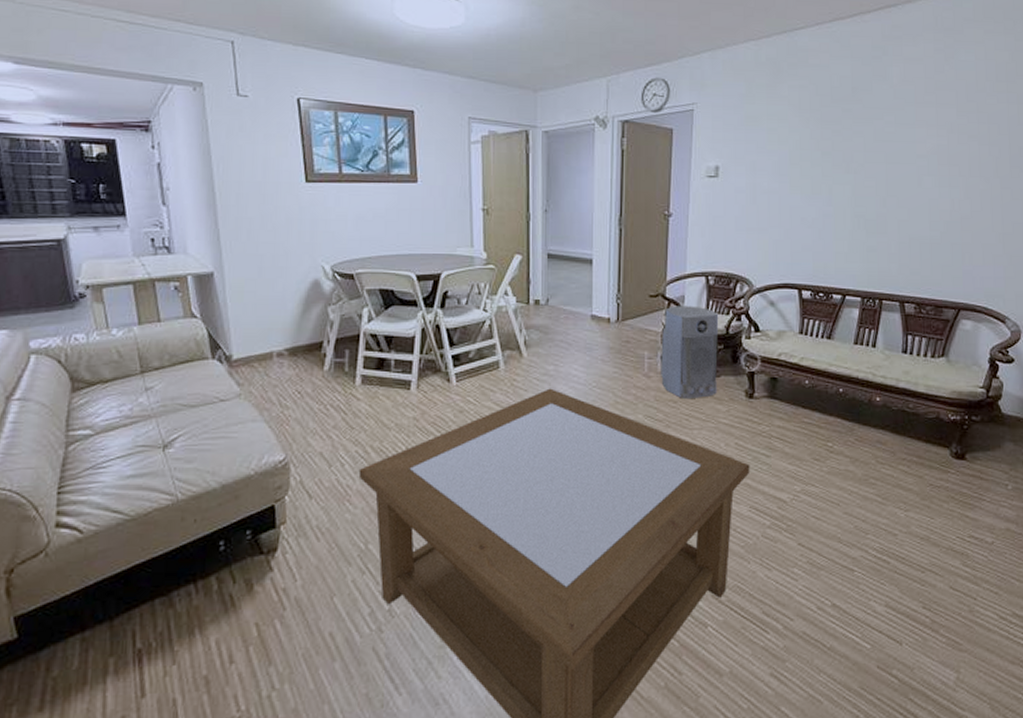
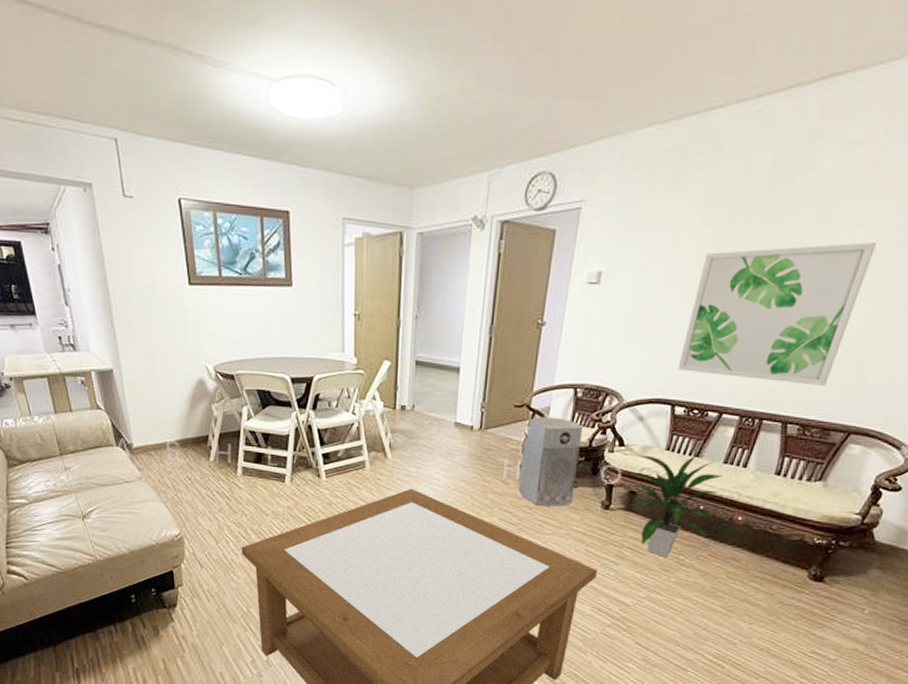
indoor plant: none [769,335,858,445] -> present [629,453,723,557]
wall art: none [799,140,947,266] -> present [677,242,876,386]

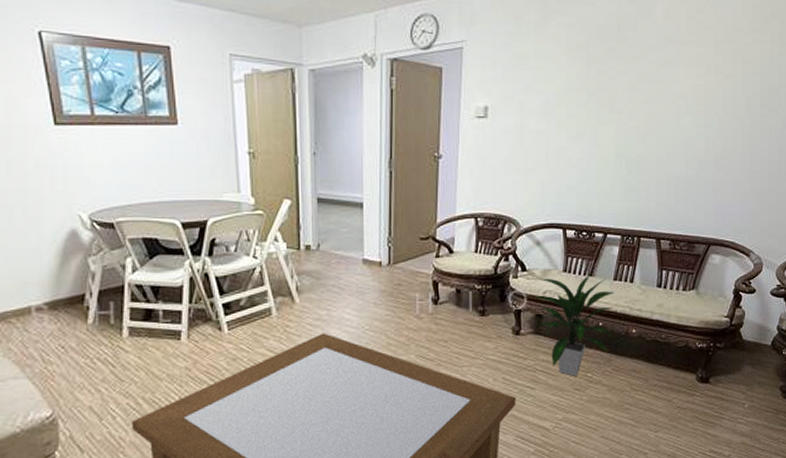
air purifier: present [518,416,584,507] -> none [432,247,488,339]
wall art: present [677,242,876,386] -> none [564,80,705,204]

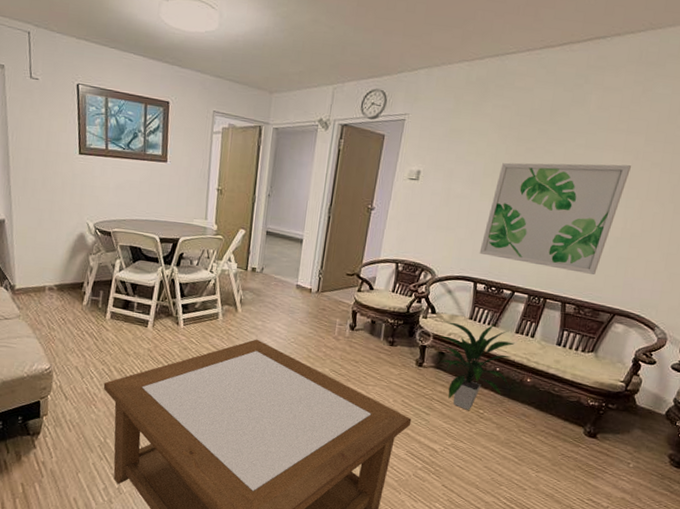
wall art: none [564,80,705,204] -> present [479,162,631,275]

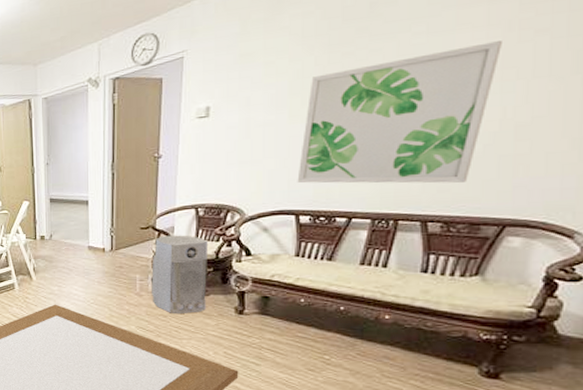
air purifier: none [348,284,403,362] -> present [151,235,209,315]
indoor plant: present [439,321,515,410] -> none [260,257,362,357]

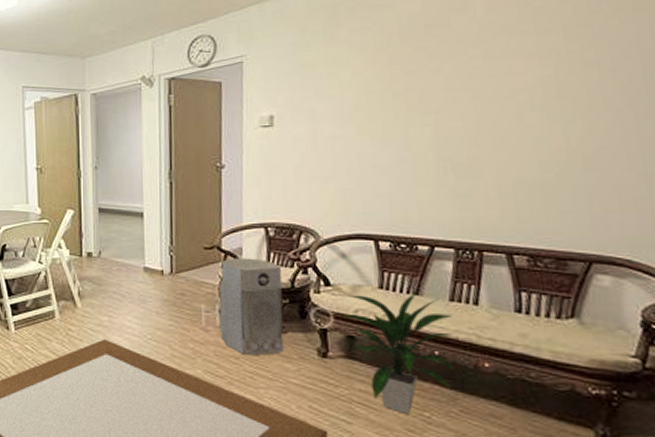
indoor plant: none [260,257,362,357] -> present [343,291,461,414]
wall art: present [297,41,502,184] -> none [372,70,556,212]

